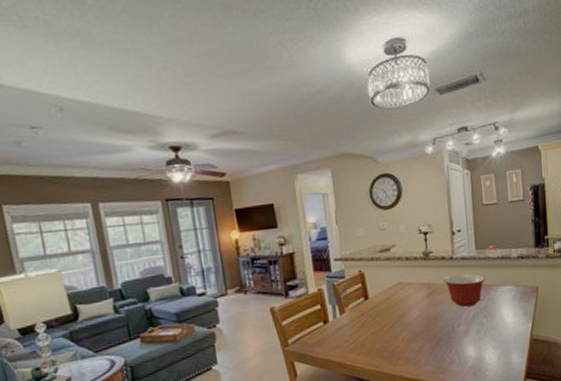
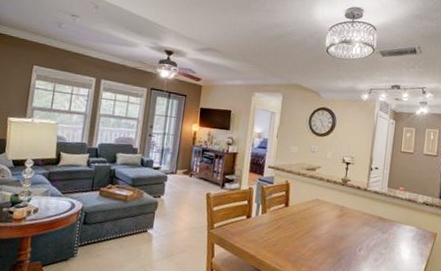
mixing bowl: present [444,274,485,307] -> none [355,204,391,235]

